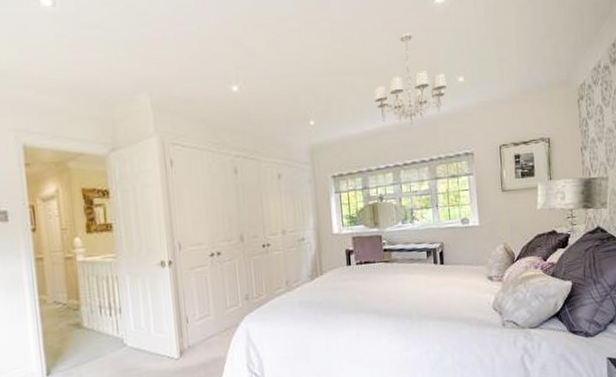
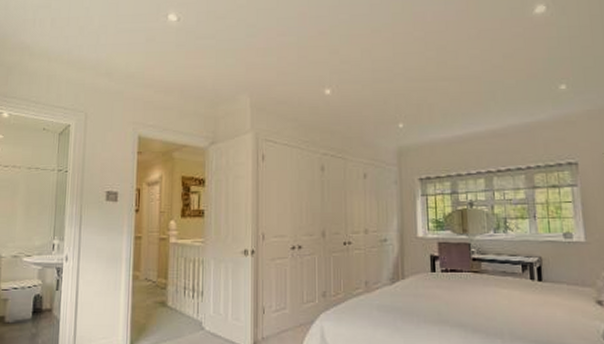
chandelier: present [374,33,448,125] -> none [466,42,548,132]

